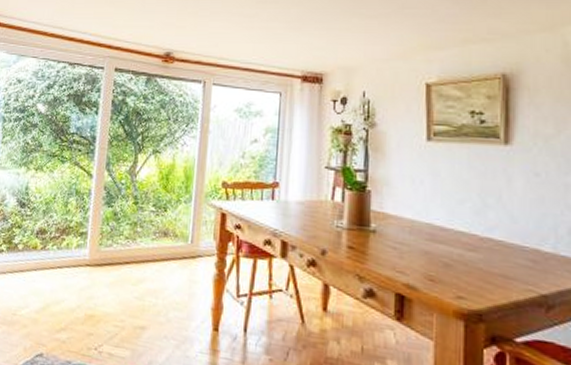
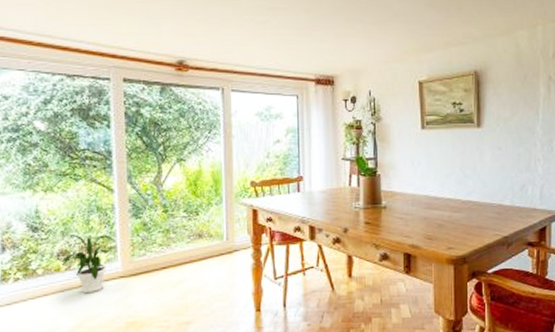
house plant: none [39,214,88,277] -> present [62,234,116,294]

